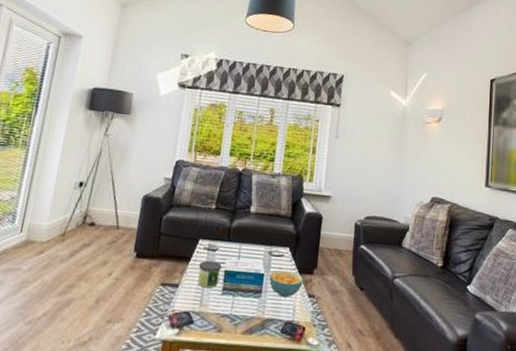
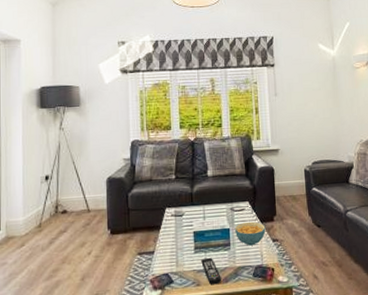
candle: present [197,260,222,288] -> none [169,225,190,250]
remote control: none [227,302,246,335] -> present [201,257,221,285]

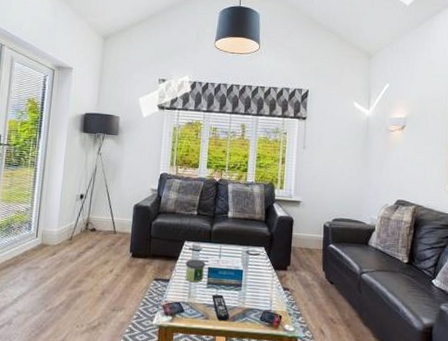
candle: none [169,225,190,250] -> present [185,259,205,283]
cereal bowl: present [234,221,266,246] -> none [247,266,278,291]

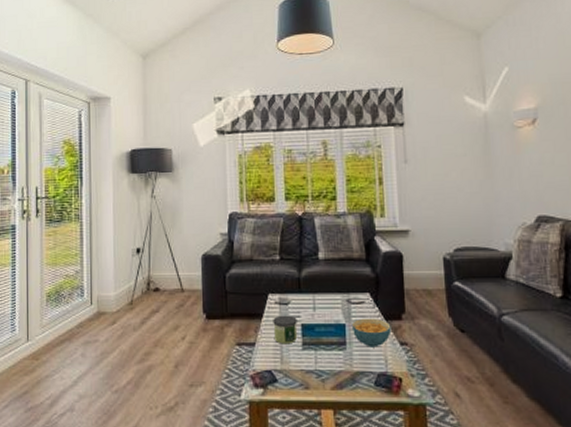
remote control: present [212,294,229,321] -> none [310,356,335,390]
cereal bowl: none [247,266,278,291] -> present [351,318,392,347]

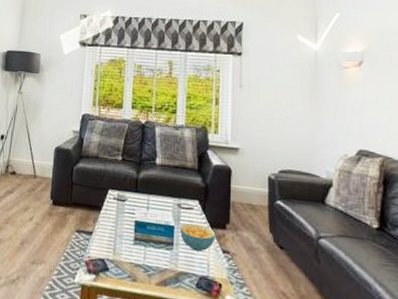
candle: present [273,315,297,344] -> none [109,210,132,238]

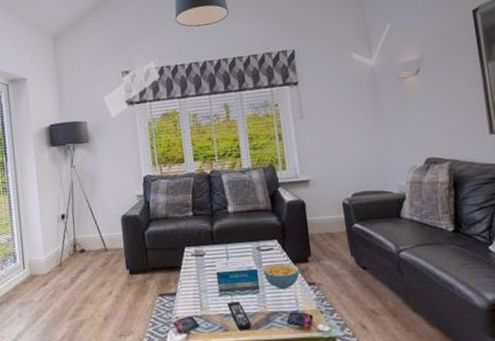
remote control: none [140,253,160,285] -> present [227,300,252,331]

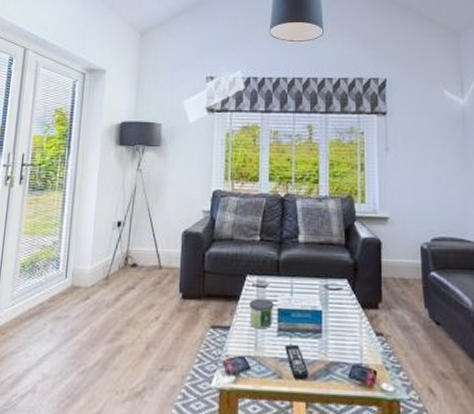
candle: none [190,265,214,292] -> present [249,298,274,330]
cereal bowl: present [262,262,300,289] -> none [328,305,368,337]

